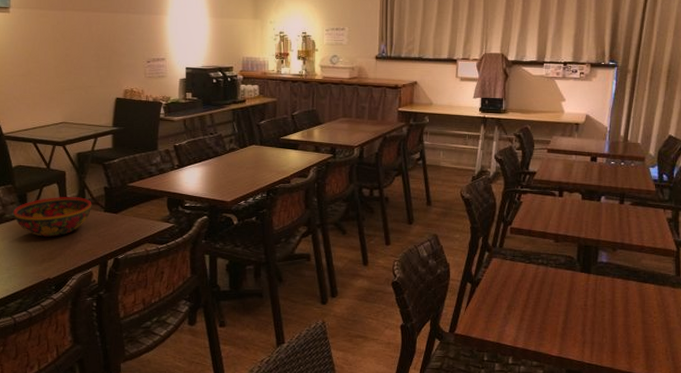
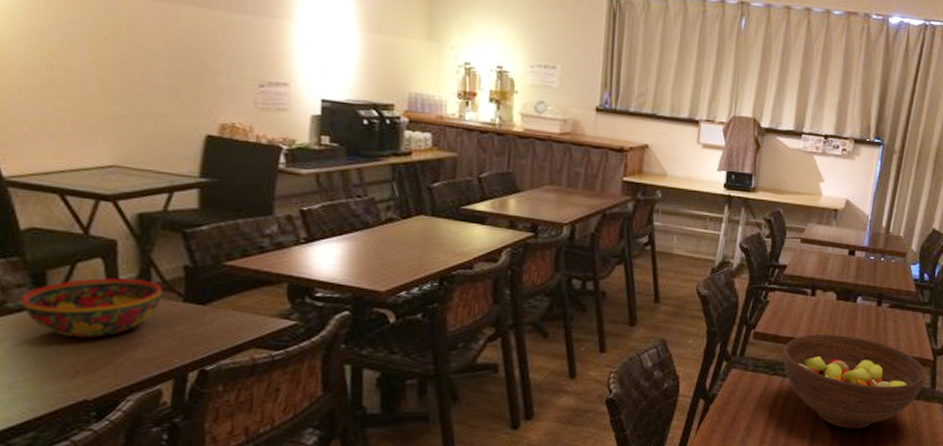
fruit bowl: none [536,228,670,310] -> present [783,333,926,429]

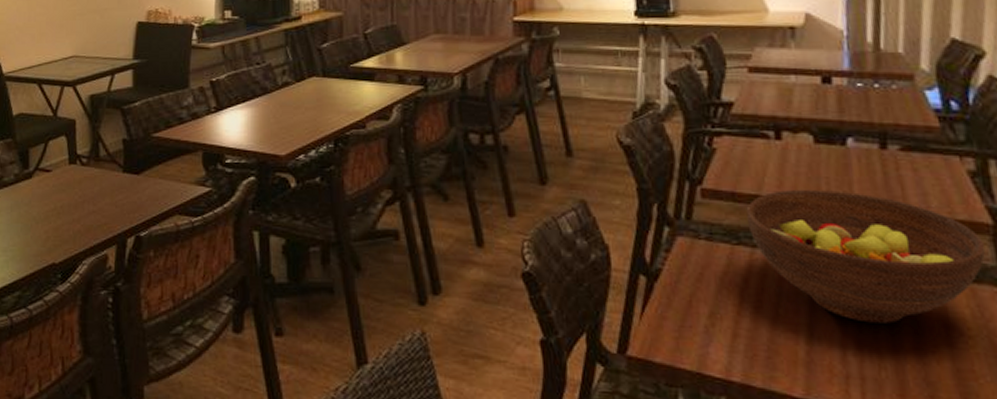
bowl: present [21,278,163,338] -> none [13,153,108,207]

